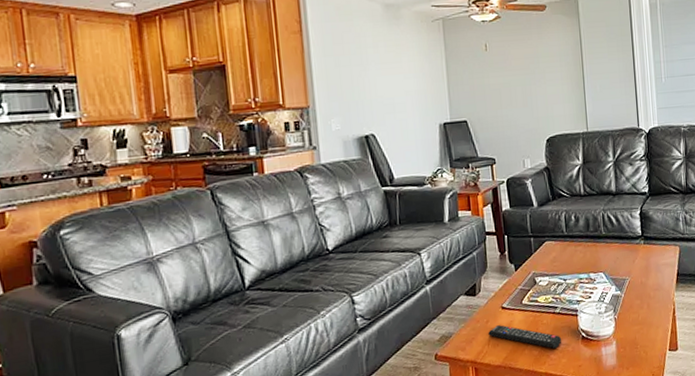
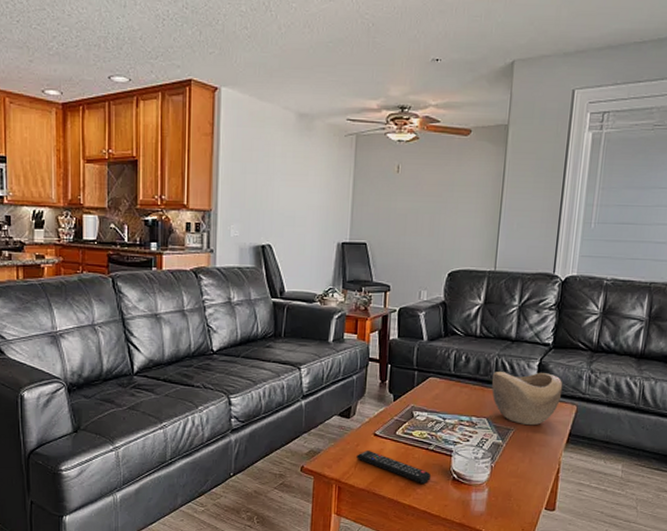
decorative bowl: none [602,220,665,273] -> present [492,372,563,426]

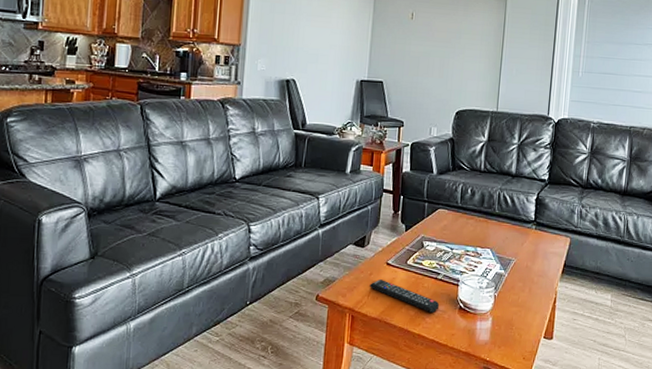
decorative bowl: present [492,372,563,426] -> none [495,205,558,257]

